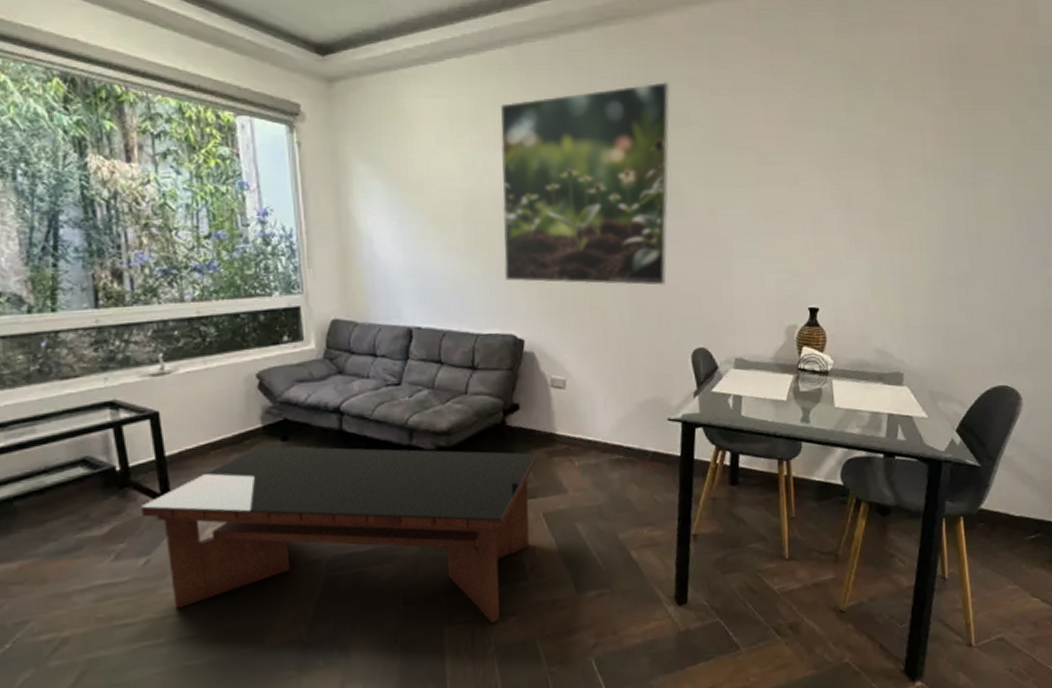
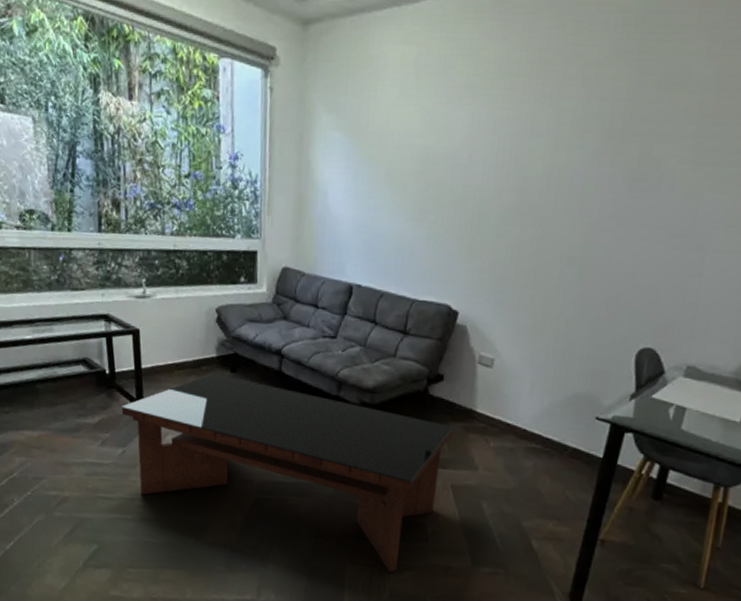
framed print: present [500,81,671,286] -> none [448,29,672,273]

